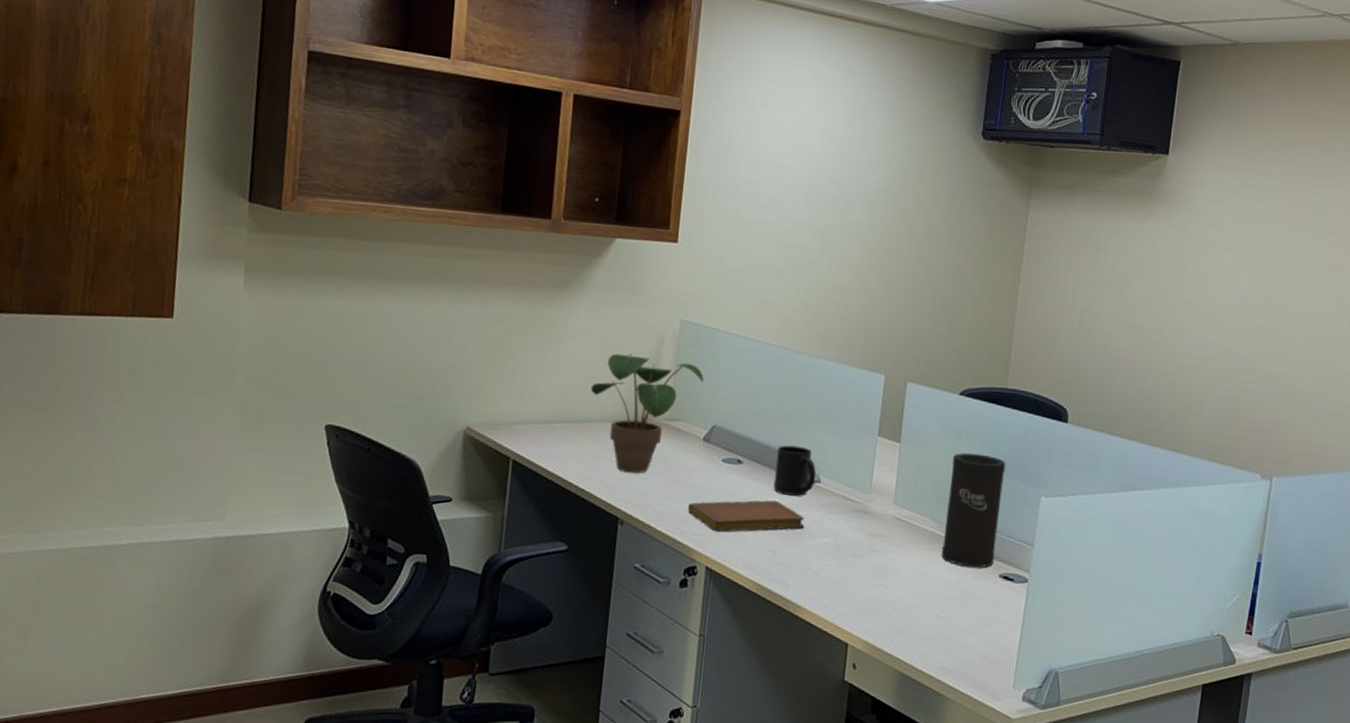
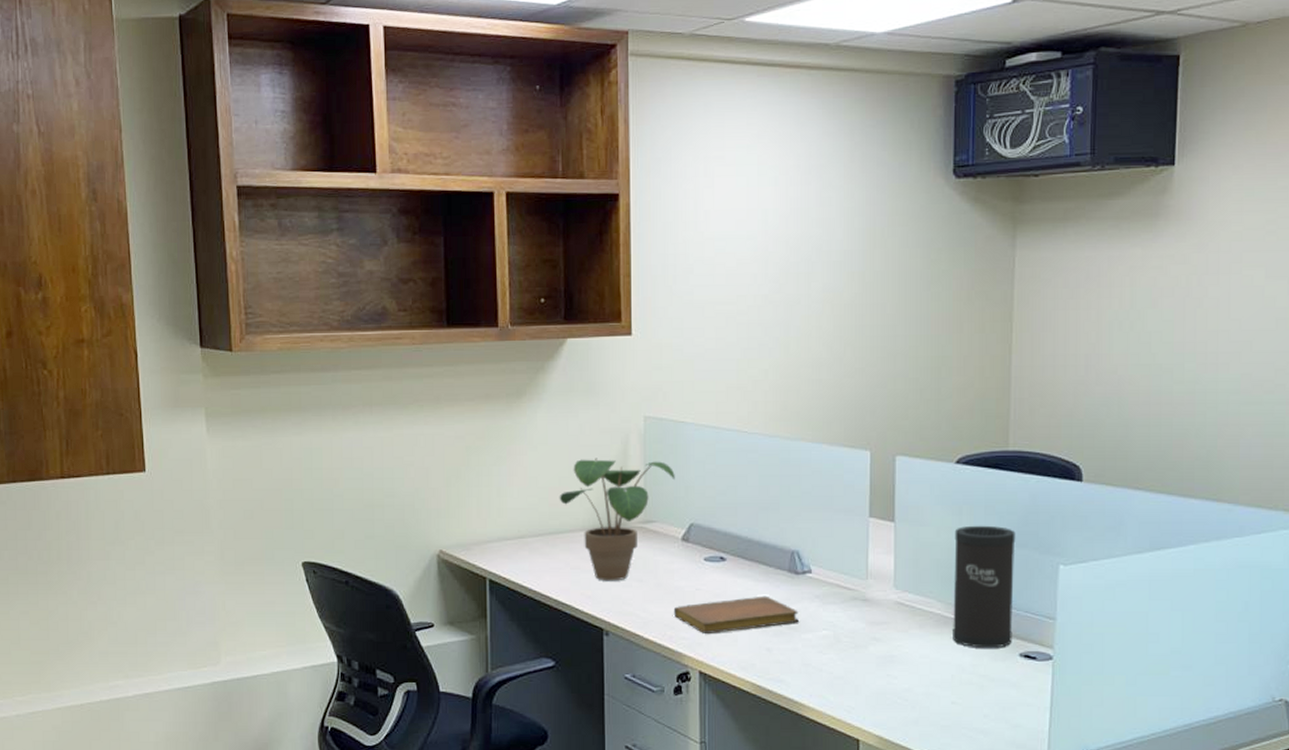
mug: present [773,445,816,496] -> none [761,536,806,589]

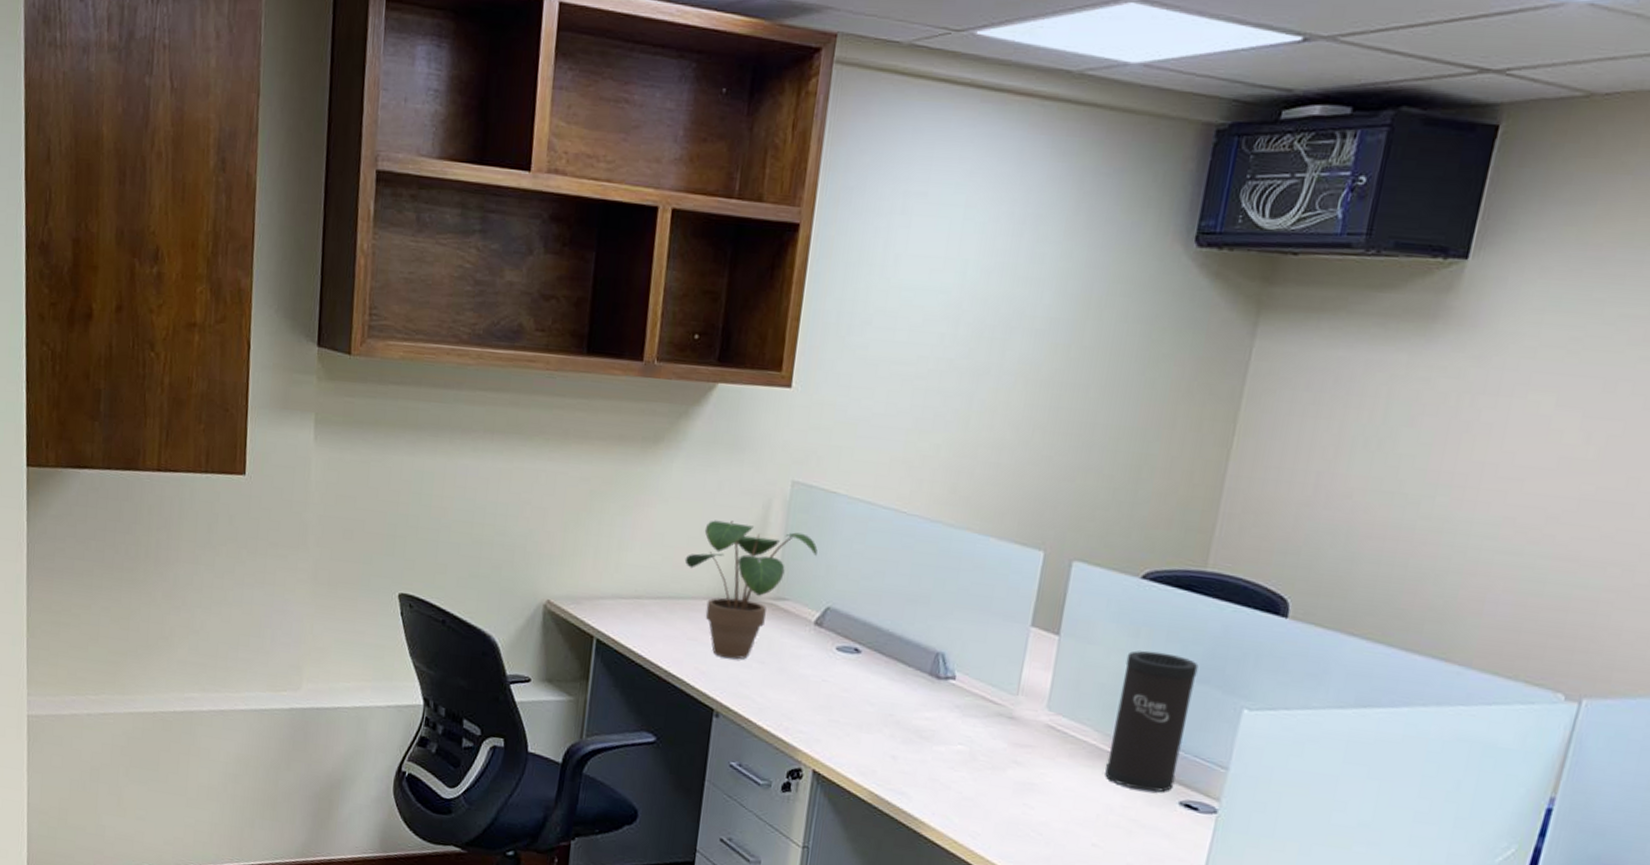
notebook: present [673,596,799,635] -> none [793,695,934,733]

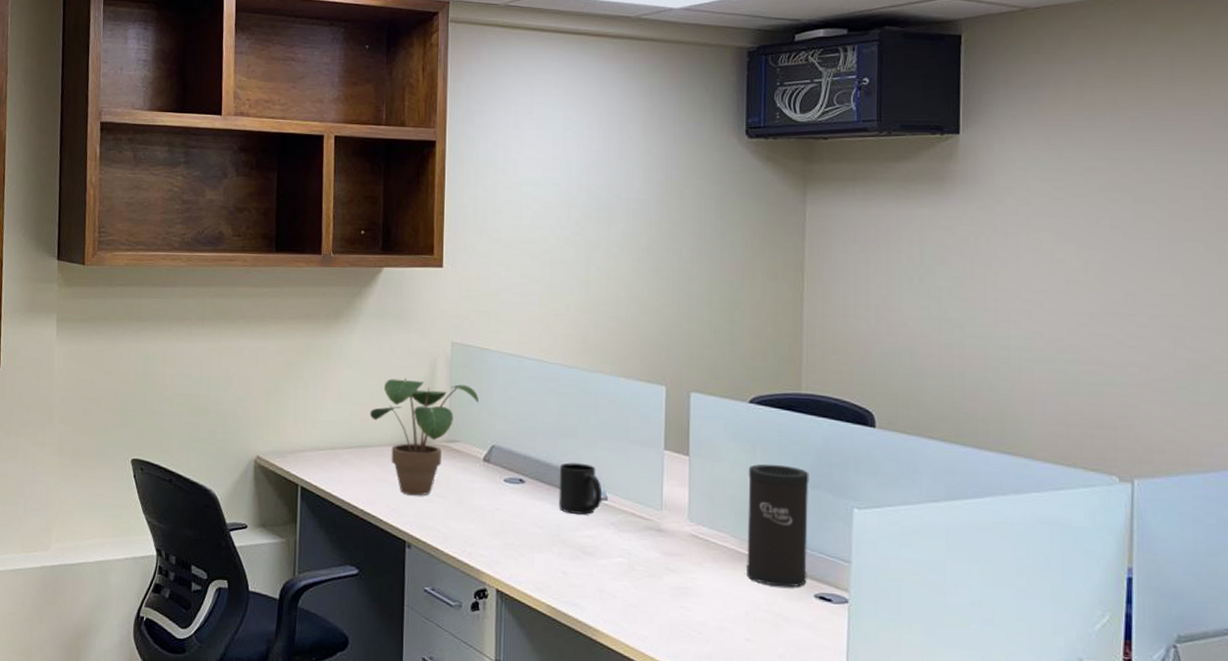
mug: none [897,633,951,694] -> present [558,462,603,515]

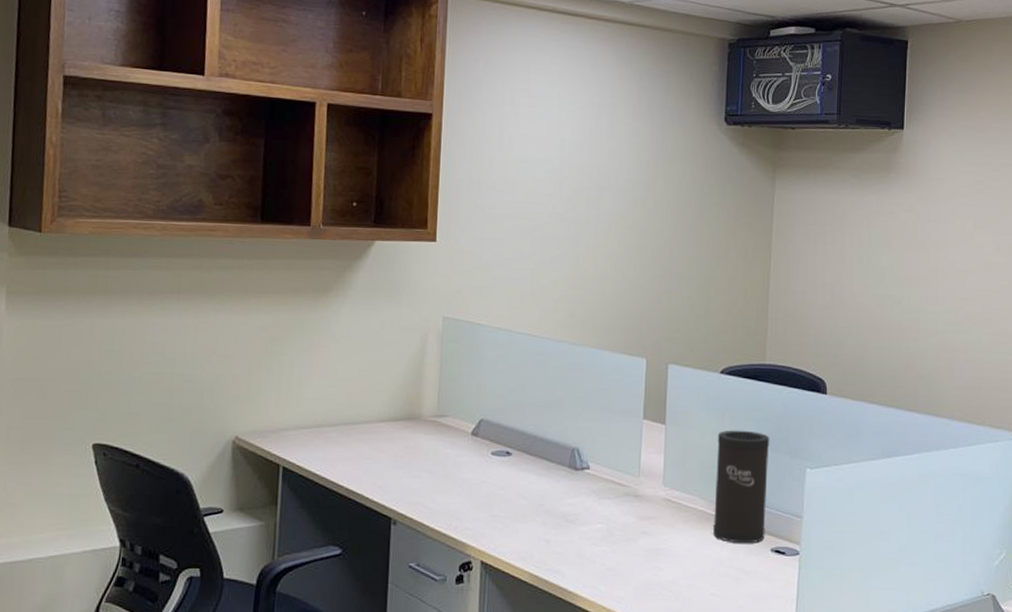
potted plant: present [369,378,479,496] -> none [357,353,469,472]
mug: present [558,462,603,515] -> none [543,434,585,484]

